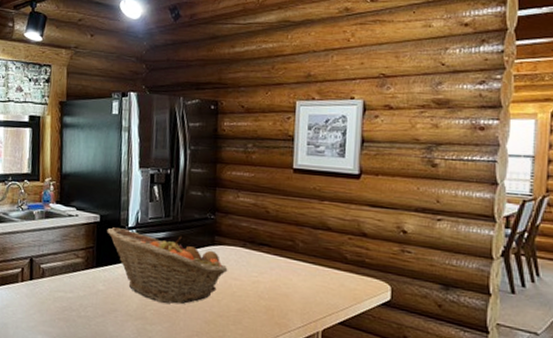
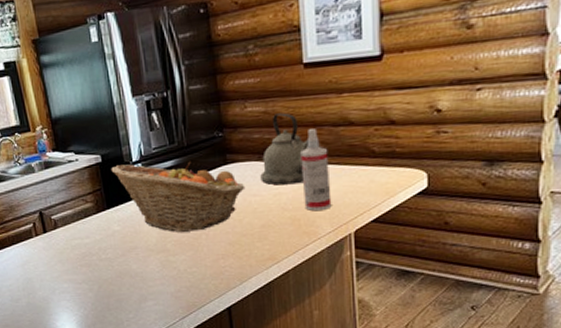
kettle: none [243,207,290,276] -> present [260,113,308,185]
spray bottle: none [279,227,306,305] -> present [300,129,332,212]

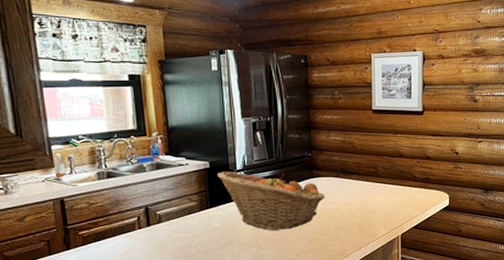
kettle: present [260,113,308,185] -> none [337,143,373,197]
spray bottle: present [300,129,332,212] -> none [367,157,387,218]

